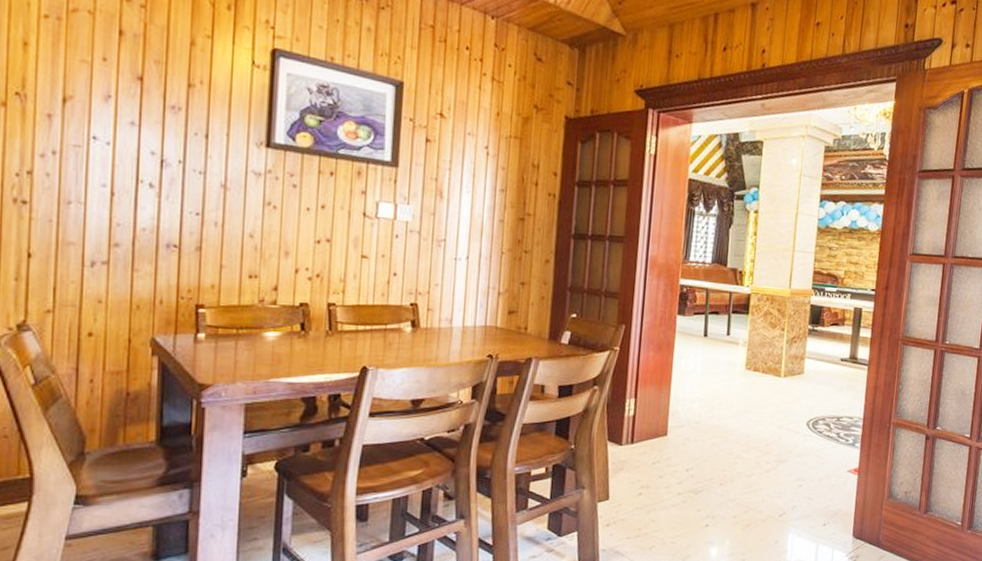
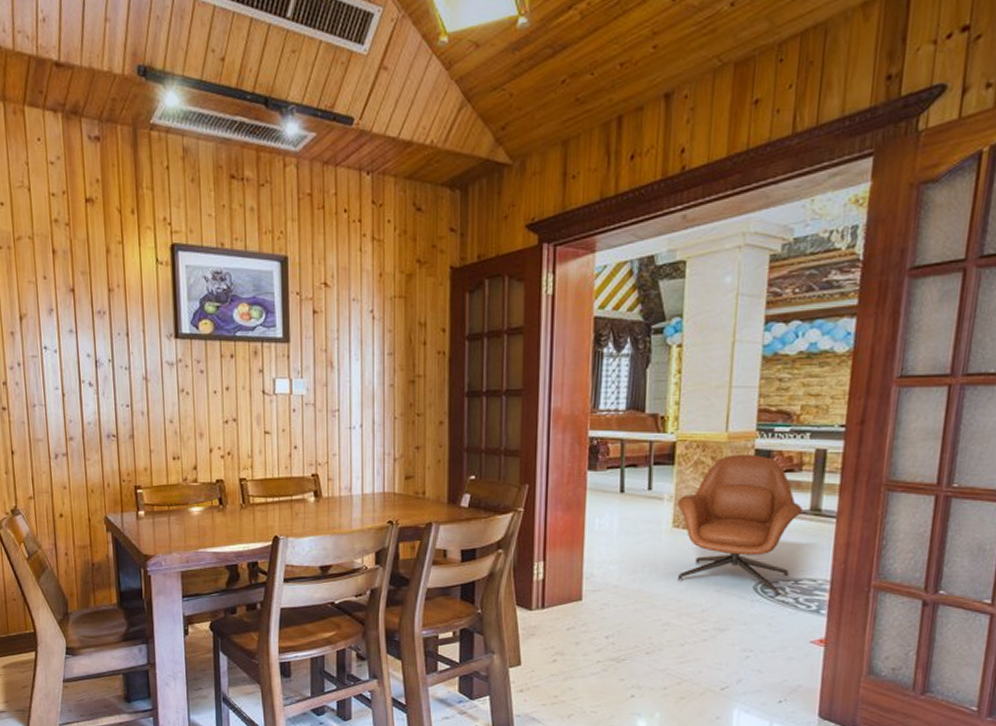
armchair: none [747,308,845,431] -> present [677,455,804,596]

